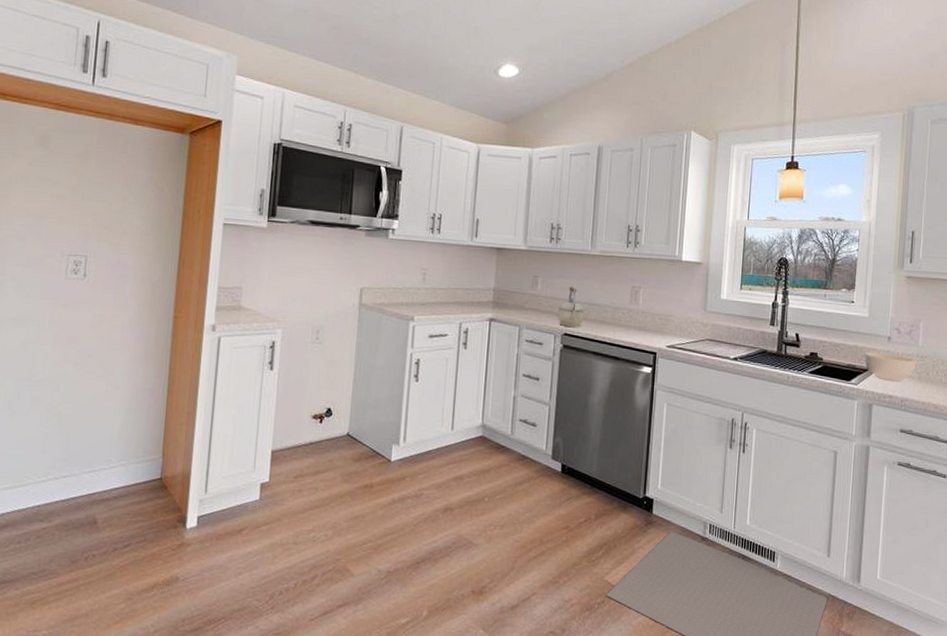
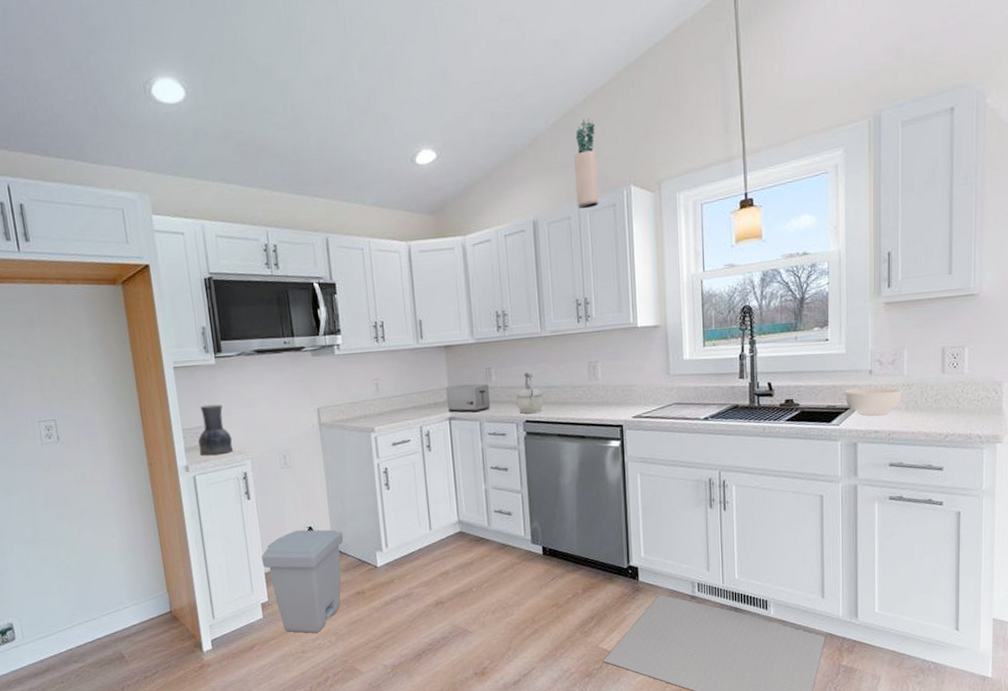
vase: none [231,266,268,320] -> present [198,404,233,456]
trash can: none [271,409,362,524] -> present [262,529,344,633]
toaster: none [490,287,534,318] -> present [446,383,491,413]
vase: none [641,65,666,145] -> present [574,119,600,209]

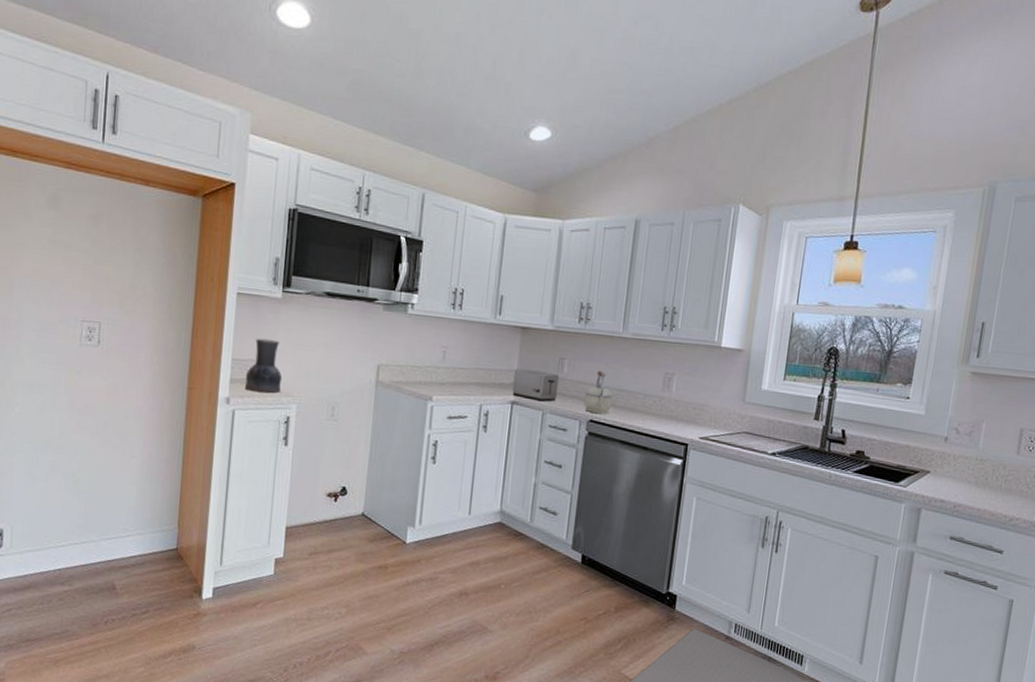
trash can: present [262,529,344,633] -> none [286,487,377,601]
vase: present [574,119,600,209] -> none [682,130,715,219]
bowl: present [845,387,903,416] -> none [916,452,976,486]

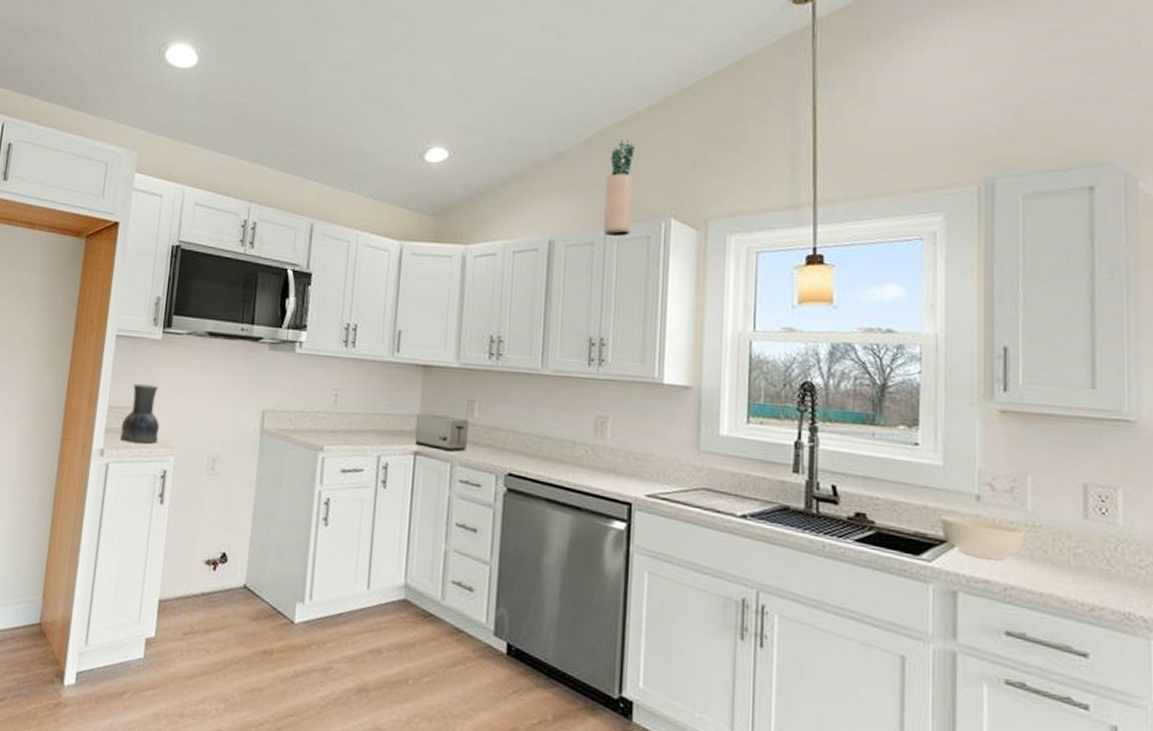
kettle: present [583,371,614,414] -> none [499,415,536,466]
vase: none [682,130,715,219] -> present [603,140,635,237]
bowl: none [916,452,976,486] -> present [940,515,1026,561]

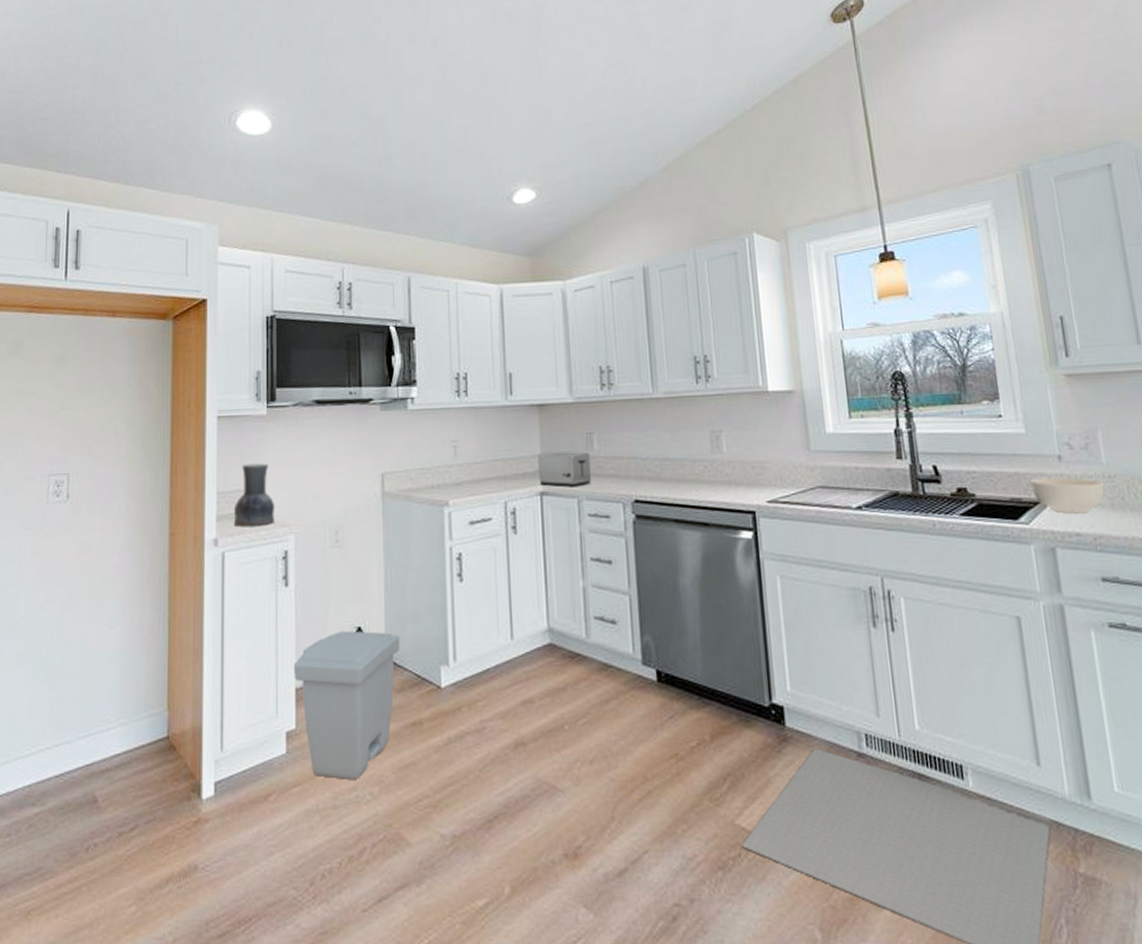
trash can: none [159,553,262,694] -> present [294,630,401,779]
vase: present [603,140,635,237] -> none [688,163,718,257]

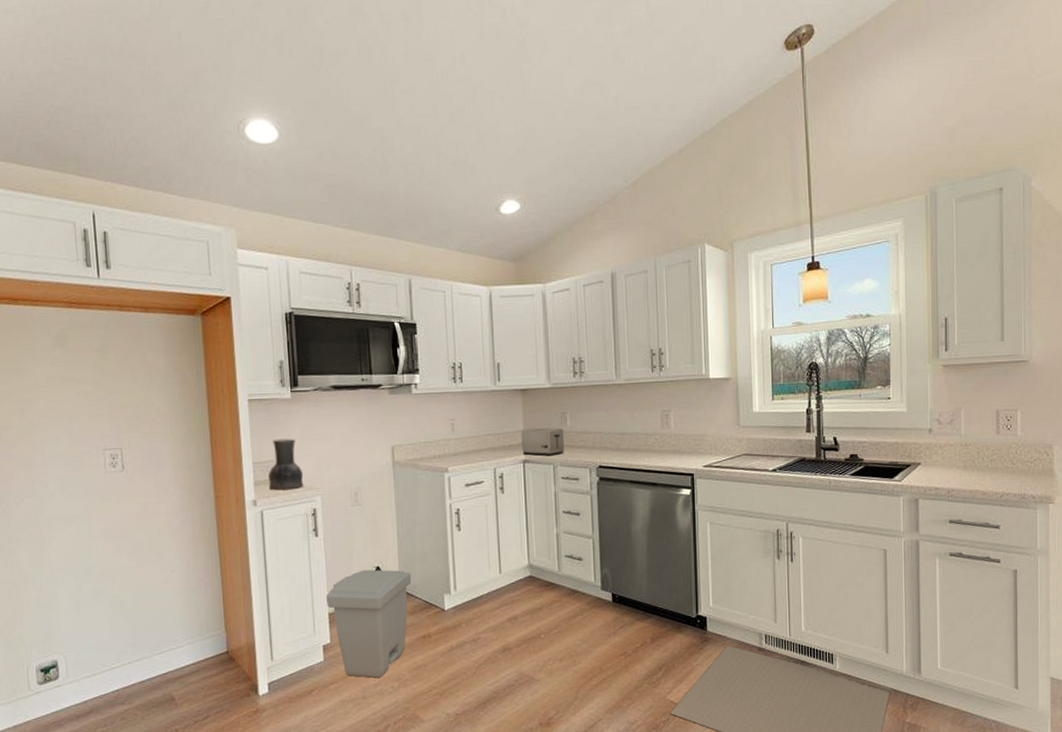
bowl: present [1031,477,1105,514] -> none [906,445,961,473]

